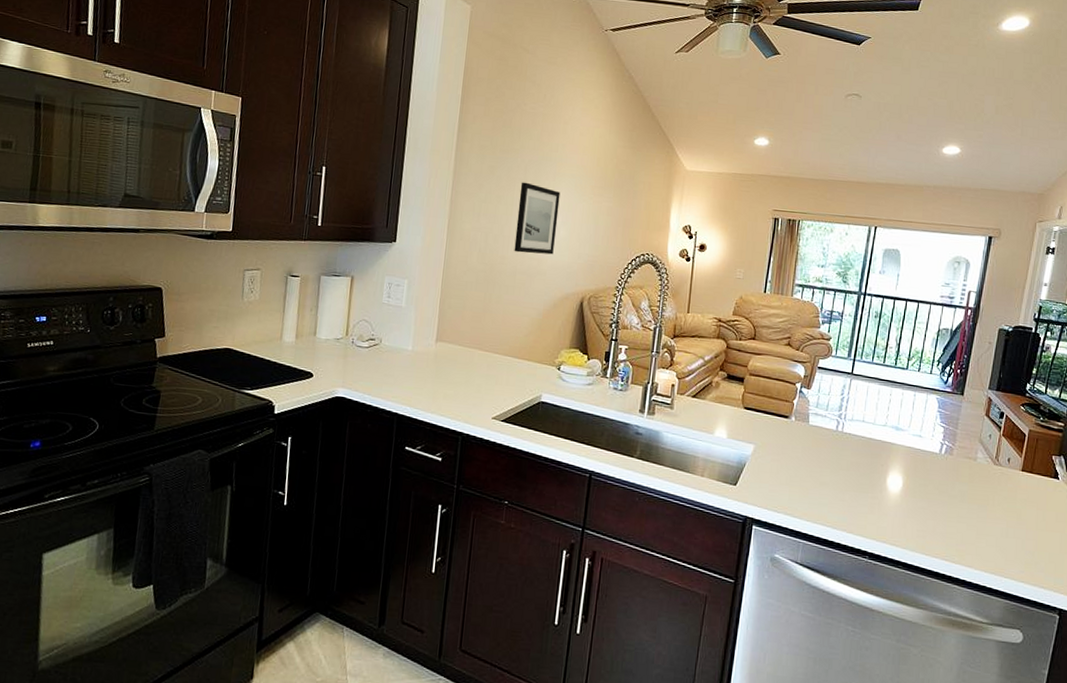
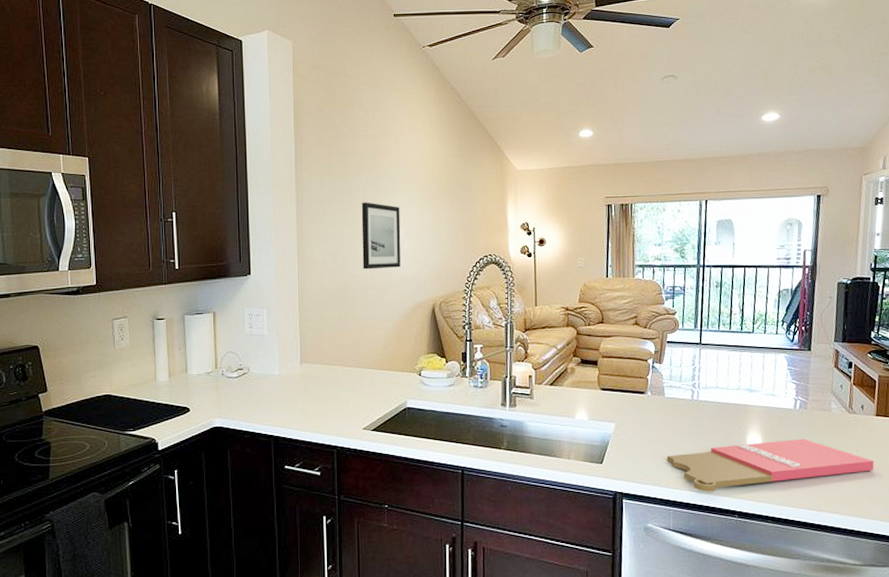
cutting board: none [802,482,1014,529] -> present [666,439,874,492]

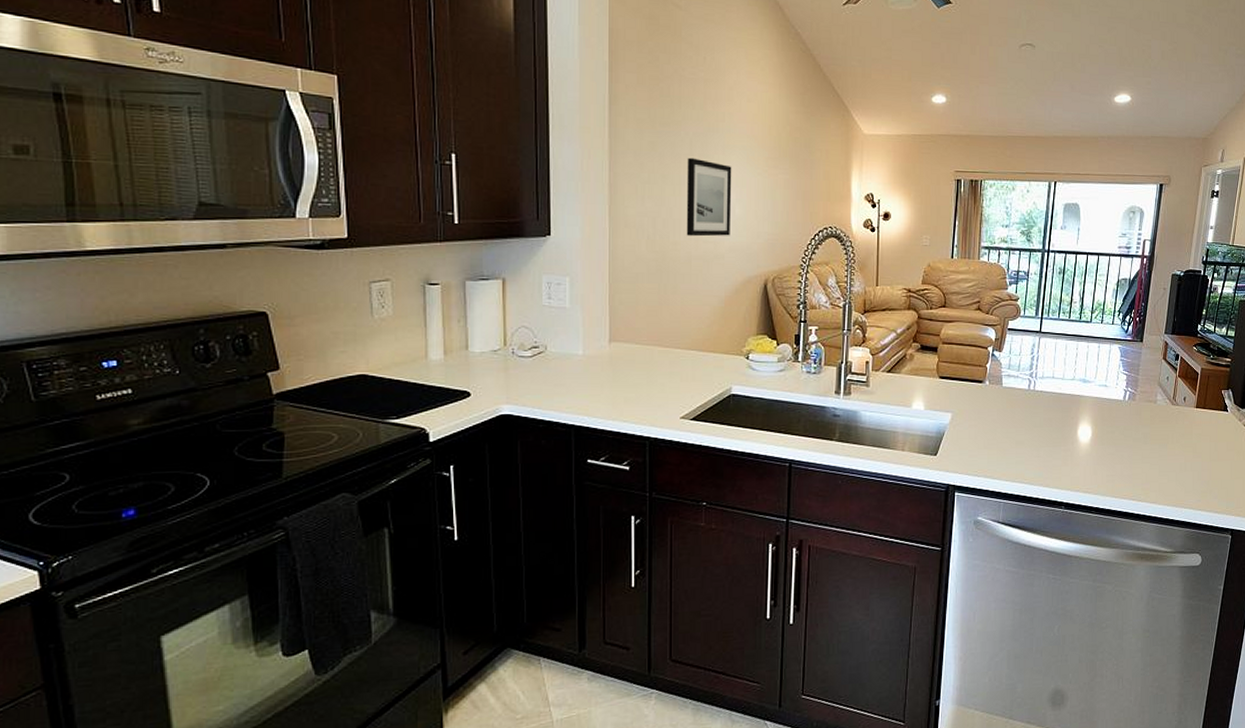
cutting board: present [666,439,874,492] -> none [1000,430,1191,484]

